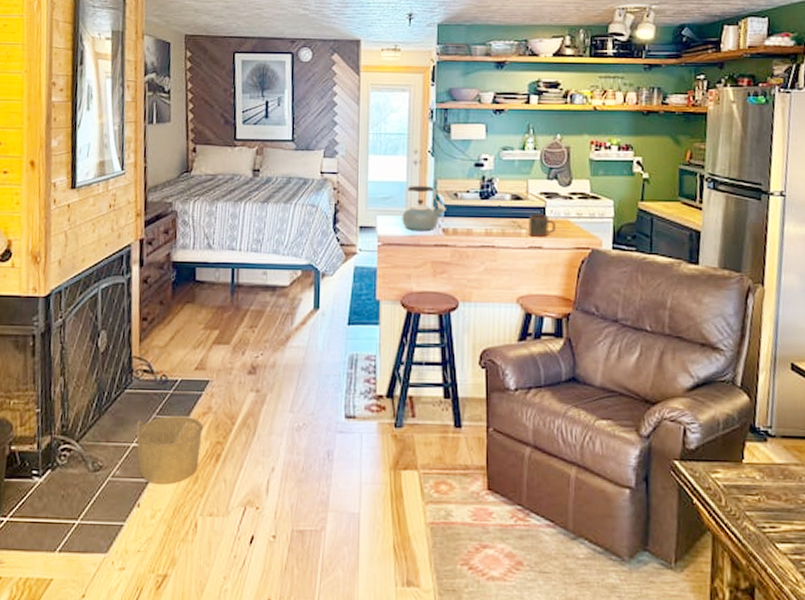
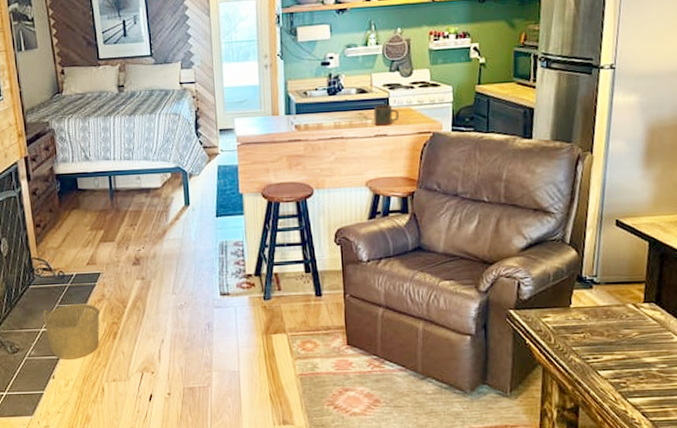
kettle: present [402,186,446,232] -> none [257,87,297,130]

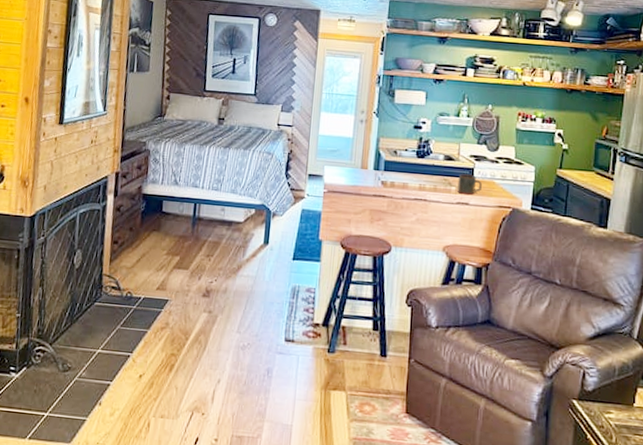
basket: present [43,303,101,361] -> none [101,327,161,388]

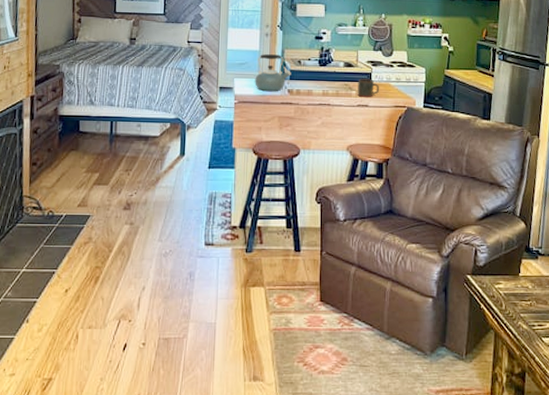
kettle: none [346,142,386,183] -> present [255,54,291,92]

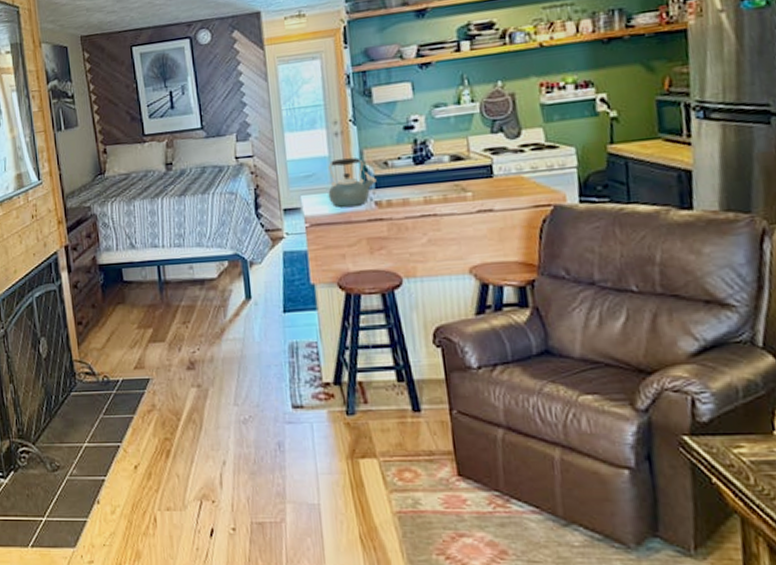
mug: present [358,79,379,98] -> none [473,173,507,200]

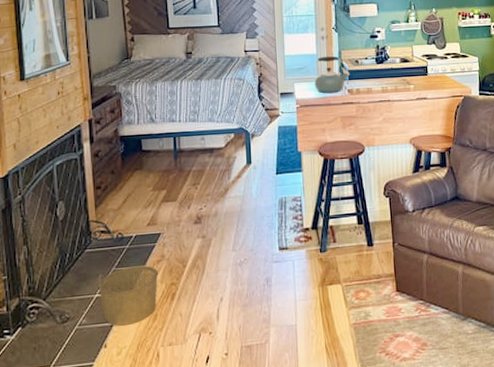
basket: none [86,414,151,483] -> present [98,265,159,327]

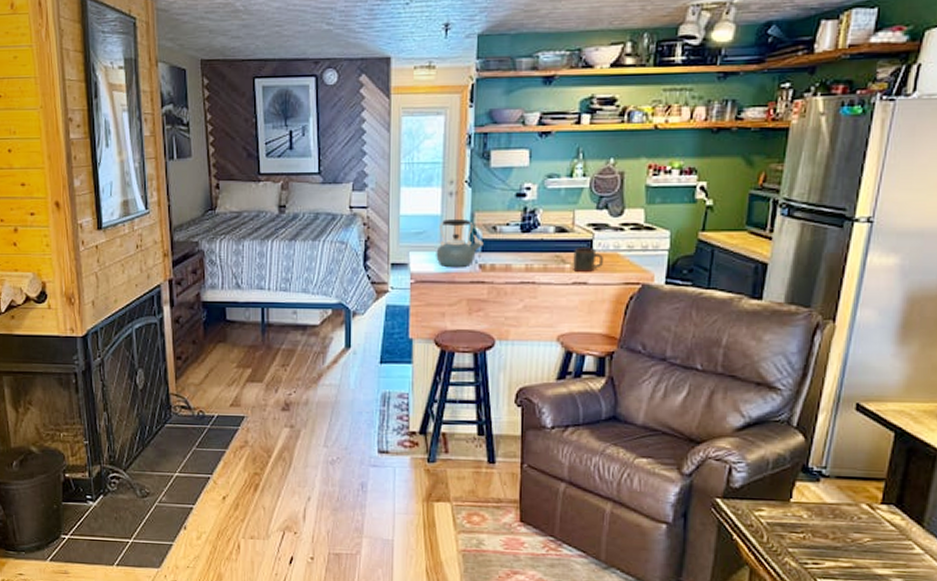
basket: present [98,265,159,327] -> none [178,448,242,511]
mug: none [415,72,436,91] -> present [573,248,603,273]

